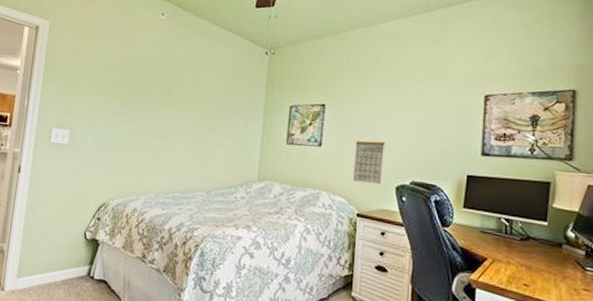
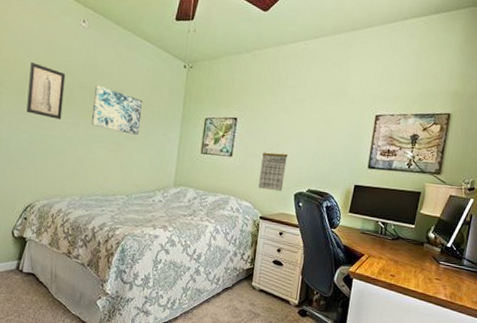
wall art: none [103,56,144,113] -> present [26,61,66,120]
wall art: none [168,76,223,127] -> present [91,85,143,135]

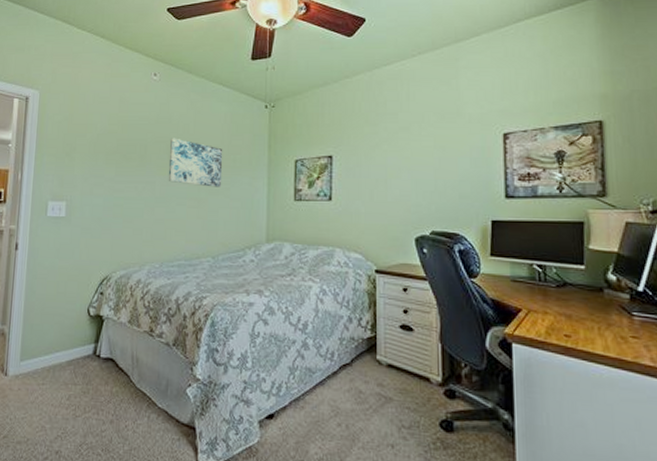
wall art: present [26,61,66,120] -> none [100,122,139,179]
calendar: present [258,152,288,192] -> none [367,190,400,237]

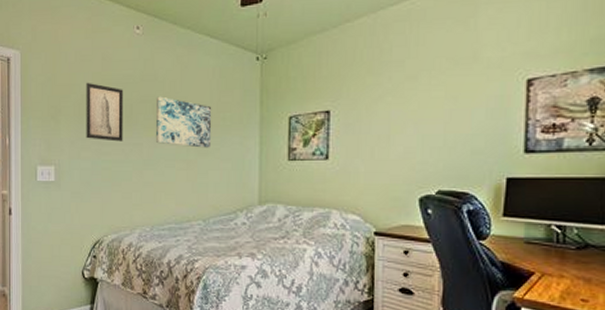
wall art: none [100,122,139,179] -> present [86,82,124,142]

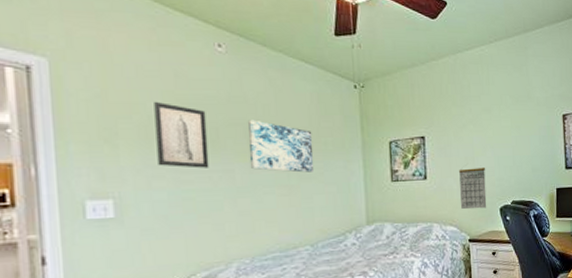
calendar: none [367,147,403,197] -> present [459,167,487,210]

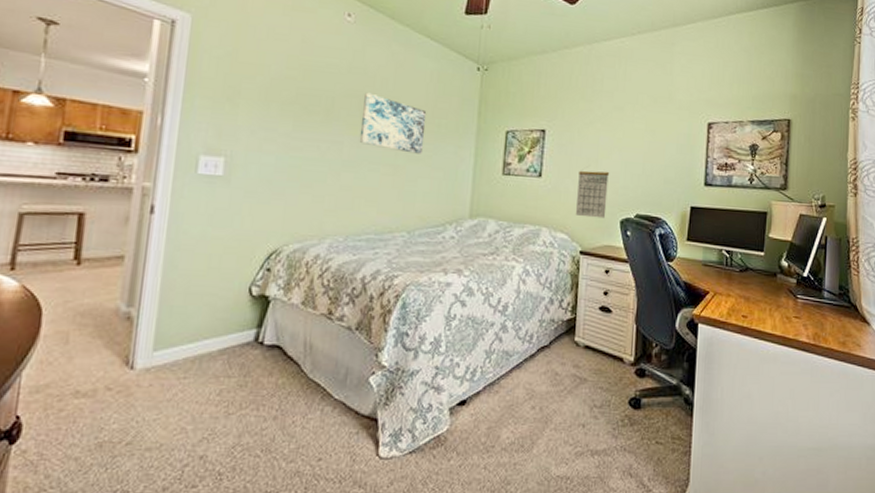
wall art: present [154,101,210,168] -> none [272,64,325,137]

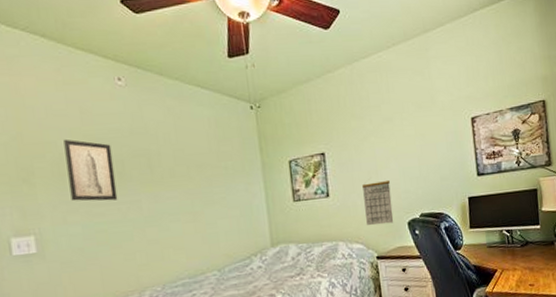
wall art: none [272,64,325,137] -> present [64,139,118,201]
wall art: present [359,92,427,154] -> none [149,149,216,199]

